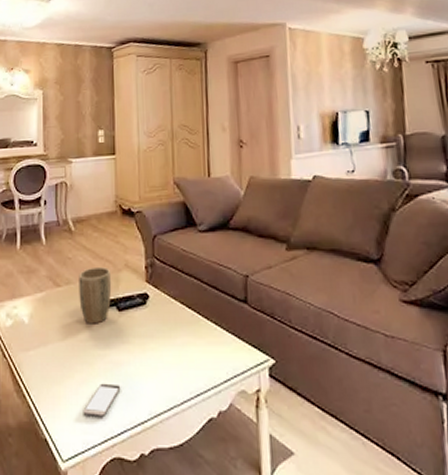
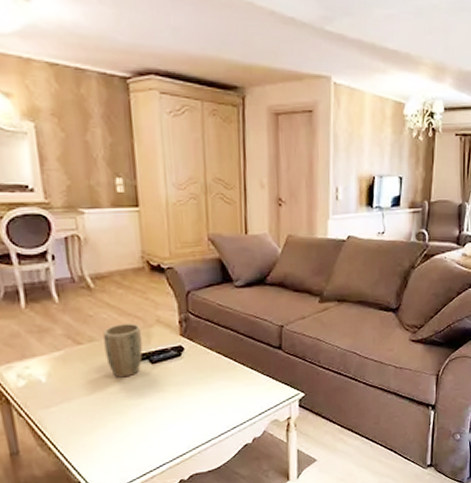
smartphone: present [83,383,121,416] -> none [118,427,158,457]

